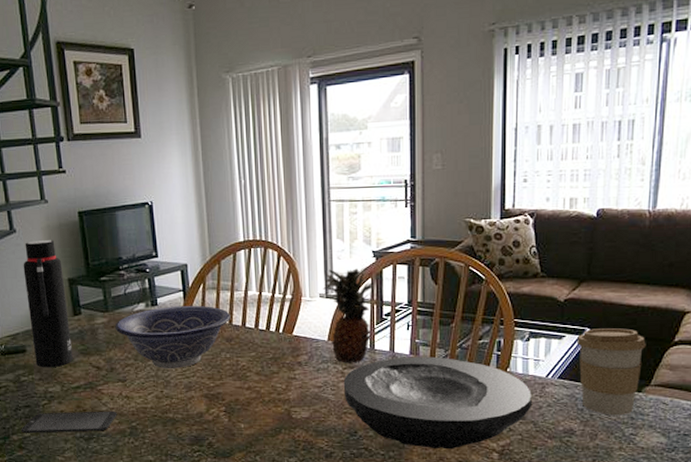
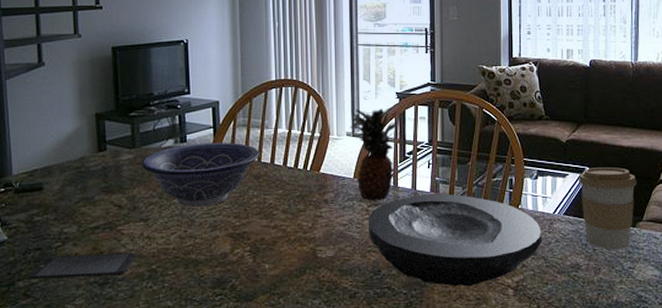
water bottle: present [23,240,73,368] -> none [48,74,94,207]

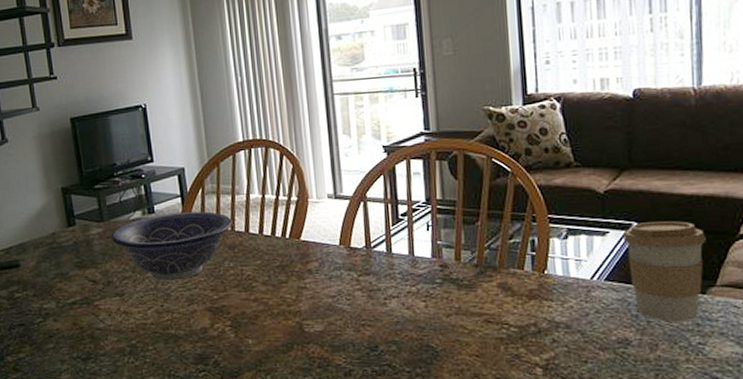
smartphone: present [28,253,136,279] -> none [16,328,116,354]
fruit: present [350,107,397,201] -> none [331,163,387,270]
plate: present [368,194,543,287] -> none [359,259,578,365]

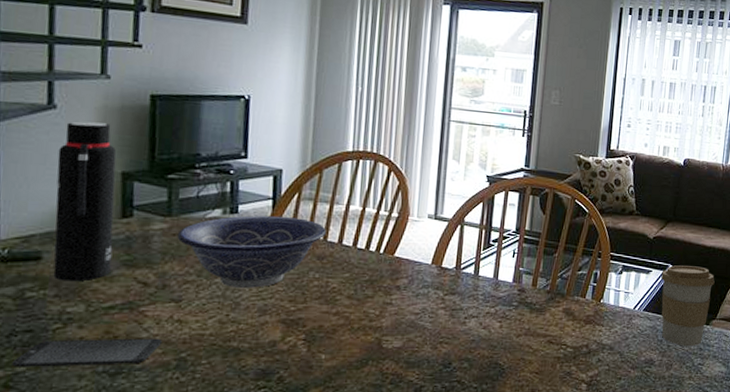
water bottle: none [15,148,68,283] -> present [53,121,117,282]
smartphone: none [16,328,116,354] -> present [12,338,162,367]

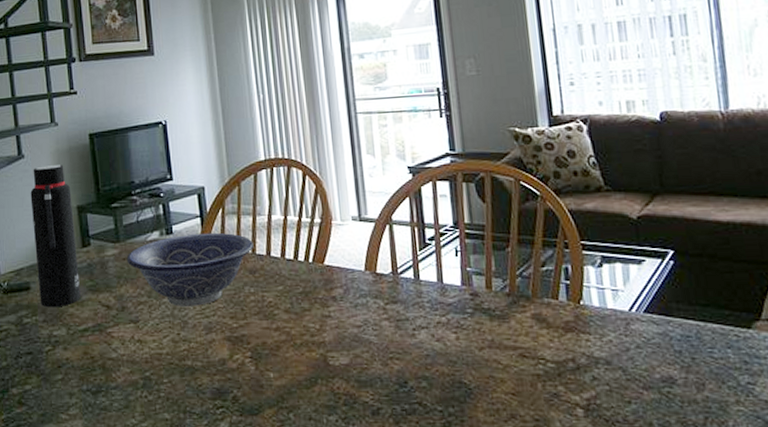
smartphone: present [12,338,162,367] -> none [21,358,129,386]
coffee cup: present [660,265,715,347] -> none [659,249,747,359]

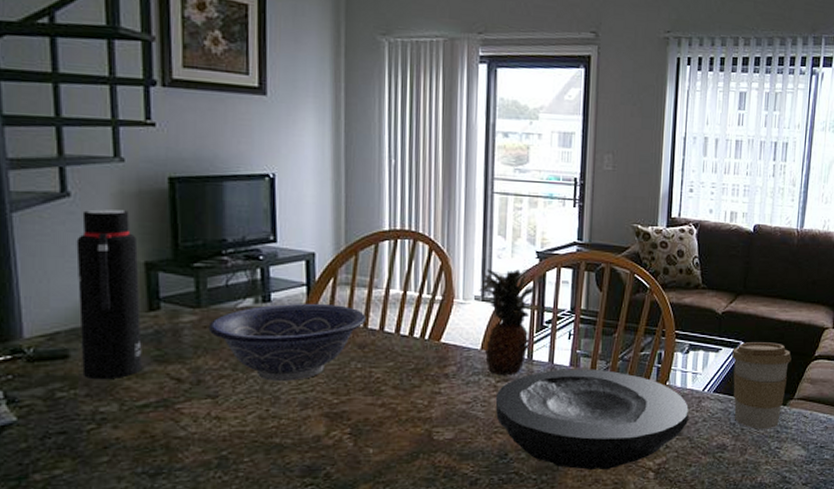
fruit: none [355,184,414,298] -> present [479,268,536,376]
plate: none [386,287,618,404] -> present [495,369,689,470]
coffee cup: none [659,249,747,359] -> present [731,342,792,430]

